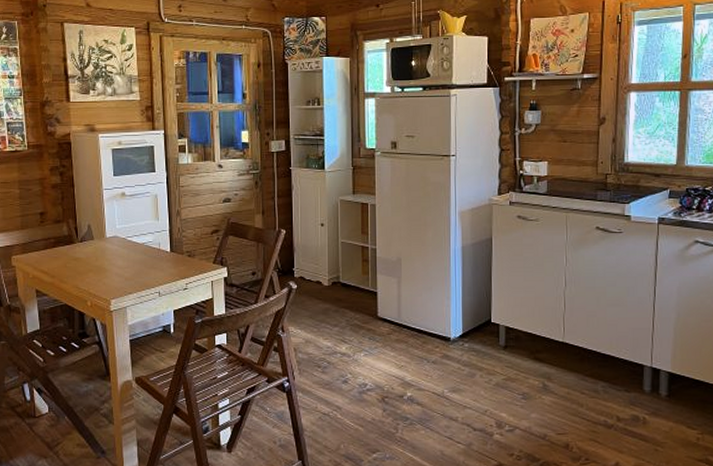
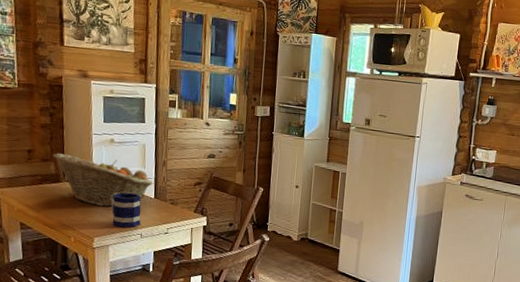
fruit basket: none [65,213,167,266] -> present [53,153,153,207]
mug: none [126,247,158,287] -> present [111,192,141,228]

